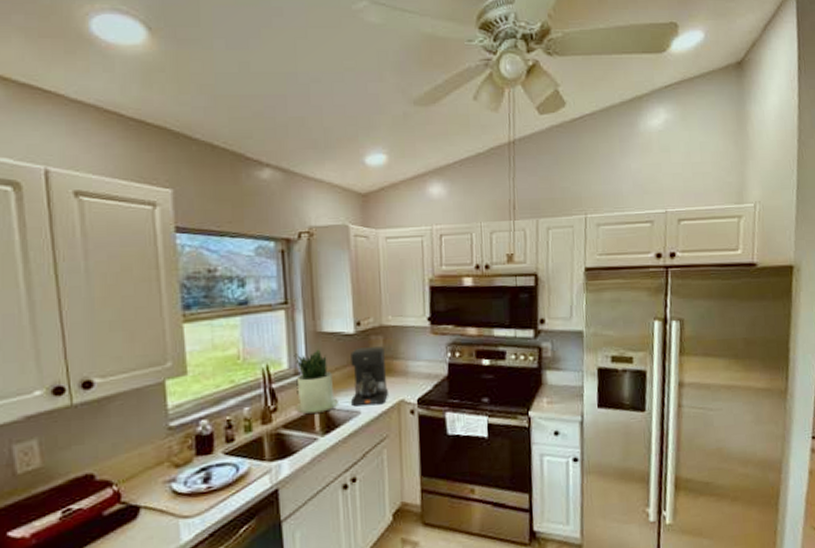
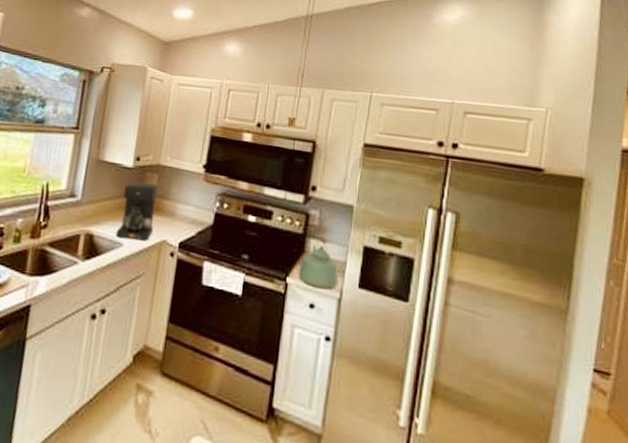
planter: present [295,349,338,415] -> none [64,176,105,238]
kettle: none [539,366,577,416] -> present [298,236,338,290]

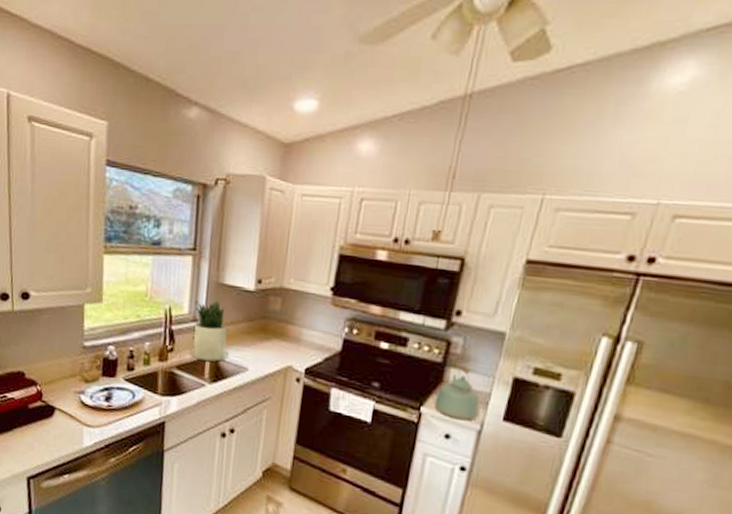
planter: none [64,176,105,238] -> present [190,300,229,362]
coffee maker: present [116,182,157,241] -> none [241,306,281,366]

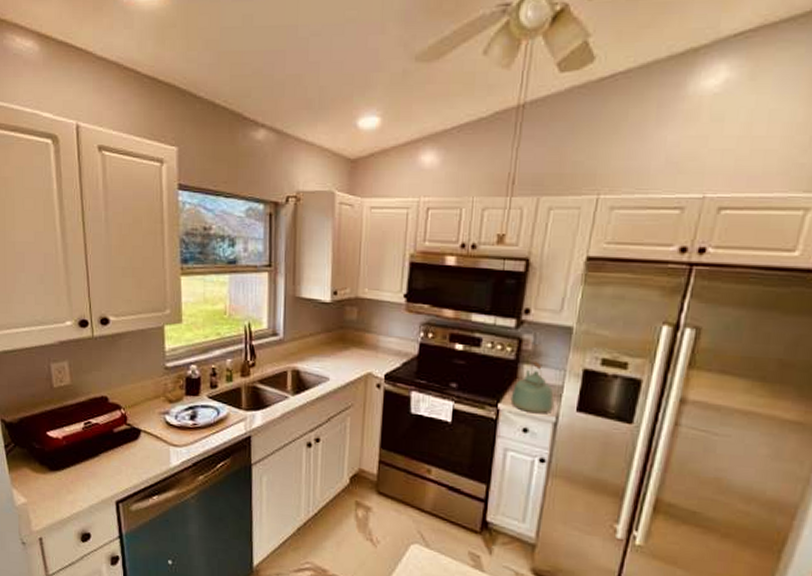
planter: present [190,300,229,362] -> none [271,313,310,374]

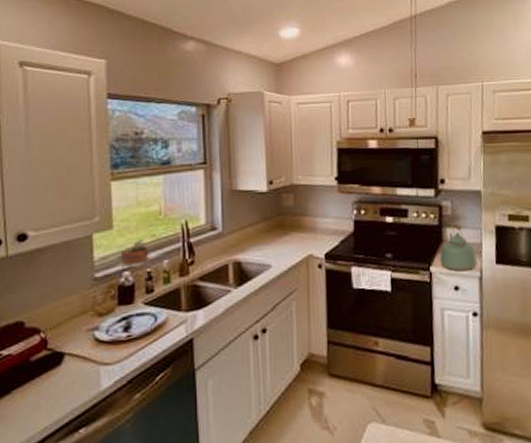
succulent plant: none [184,336,218,362] -> present [116,239,153,268]

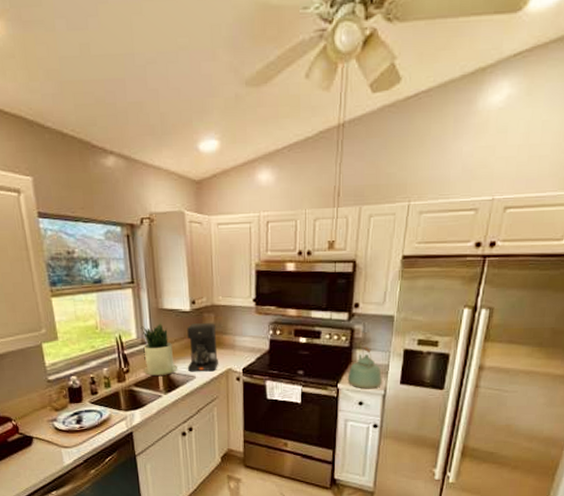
succulent plant: present [116,239,153,268] -> none [64,350,95,373]
planter: none [212,206,251,268] -> present [142,323,177,377]
coffee maker: none [263,204,297,261] -> present [187,323,218,372]

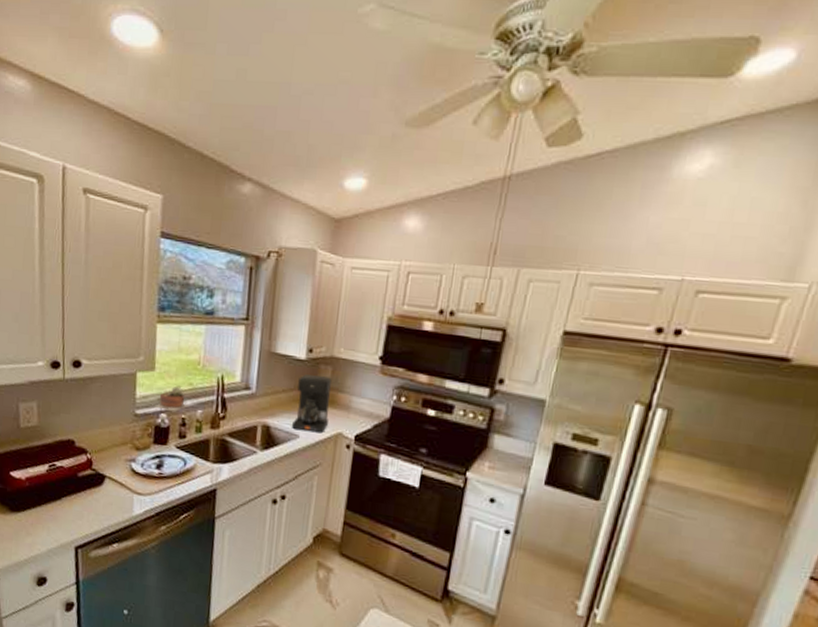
succulent plant: none [64,350,95,373] -> present [154,386,188,412]
planter: present [142,323,177,377] -> none [242,369,280,429]
kettle: present [347,346,382,389] -> none [479,431,523,485]

